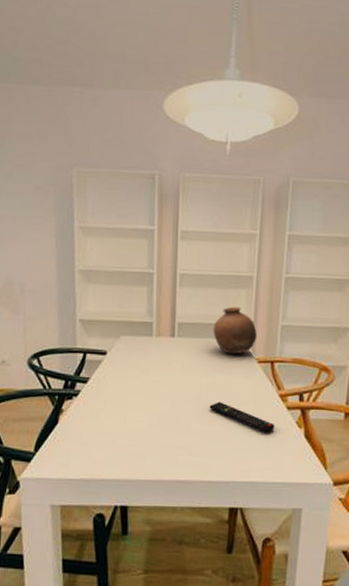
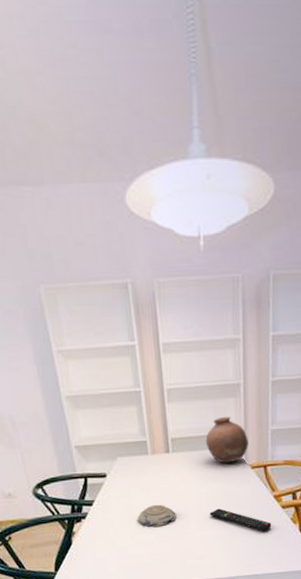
decorative bowl: none [131,389,174,414] -> present [137,504,177,527]

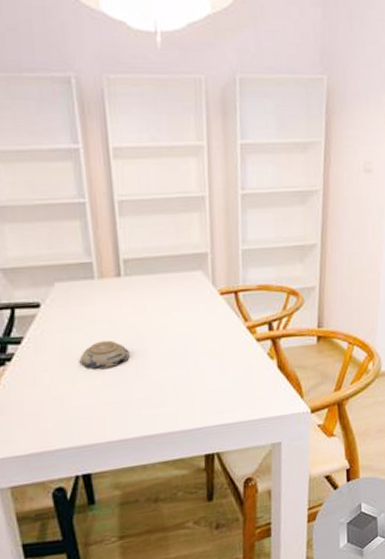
pottery: present [205,416,248,464] -> none [165,233,216,289]
remote control: present [209,508,272,531] -> none [171,343,246,370]

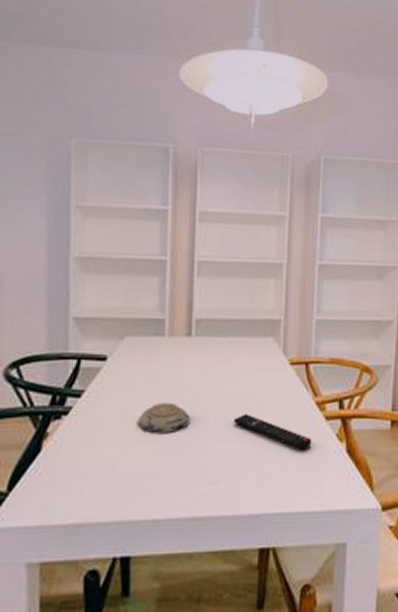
remote control: none [171,343,246,370] -> present [233,414,312,450]

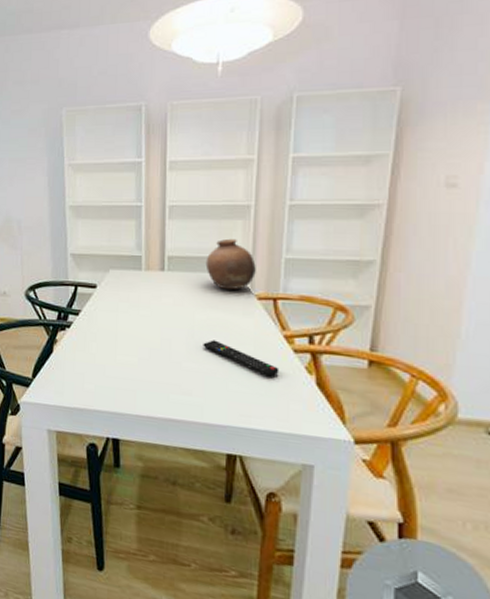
decorative bowl: present [137,402,190,433] -> none [121,324,165,349]
pottery: none [237,299,288,356] -> present [205,238,256,290]

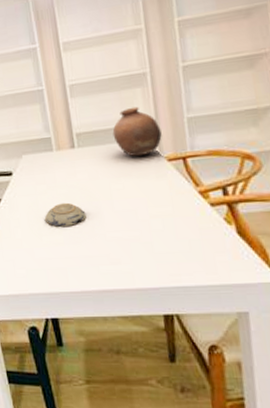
decorative bowl: none [121,324,165,349] -> present [44,202,86,227]
remote control: present [203,340,279,377] -> none [123,206,200,234]

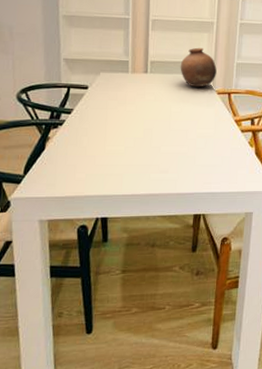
decorative bowl: present [44,202,86,227] -> none [110,118,147,139]

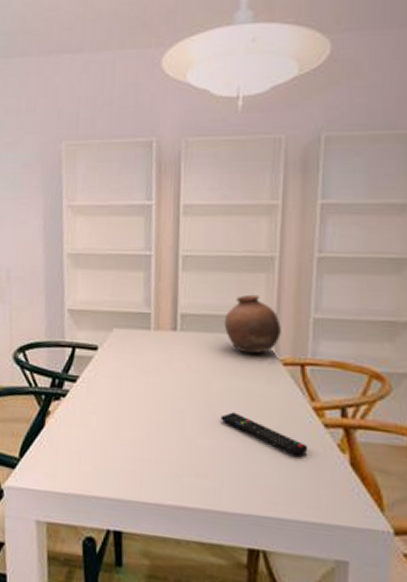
remote control: none [177,127,232,152] -> present [220,412,308,457]

